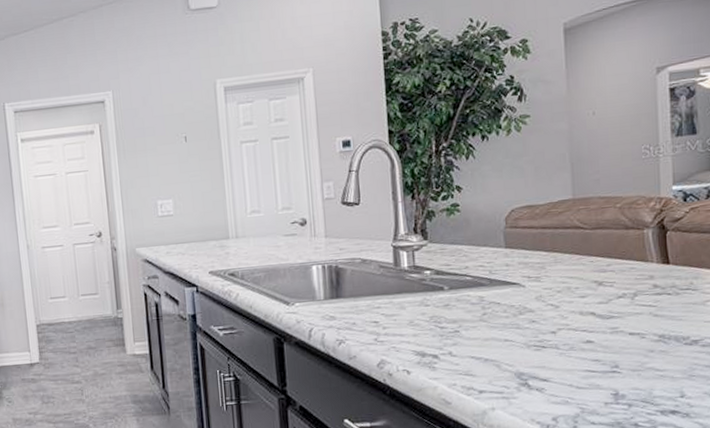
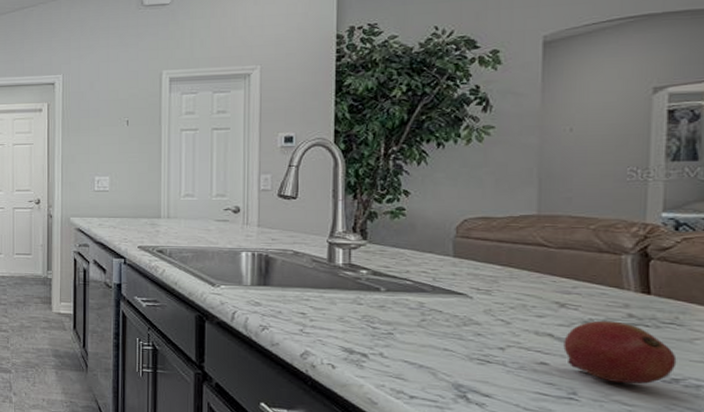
fruit: none [604,293,695,351] -> present [563,320,677,384]

